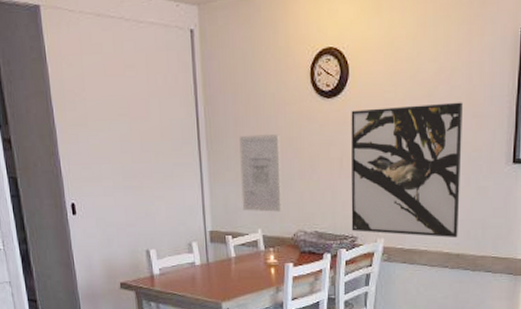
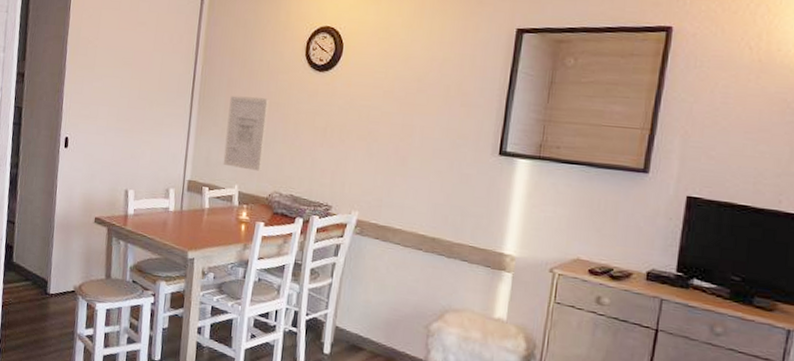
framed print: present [351,102,463,238] -> none [327,85,452,222]

